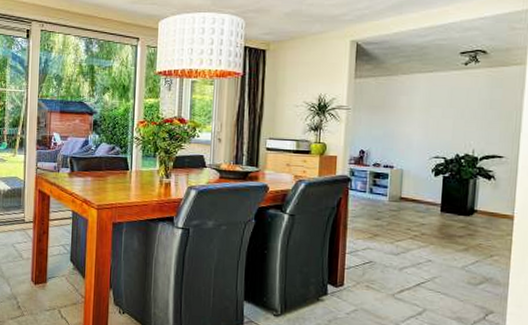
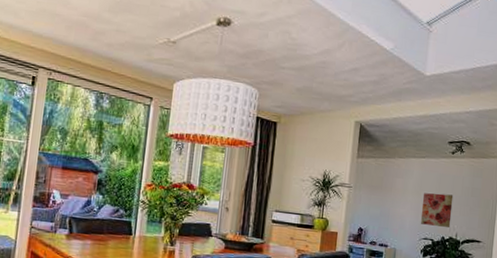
wall art: none [430,108,468,144] -> present [420,193,454,227]

